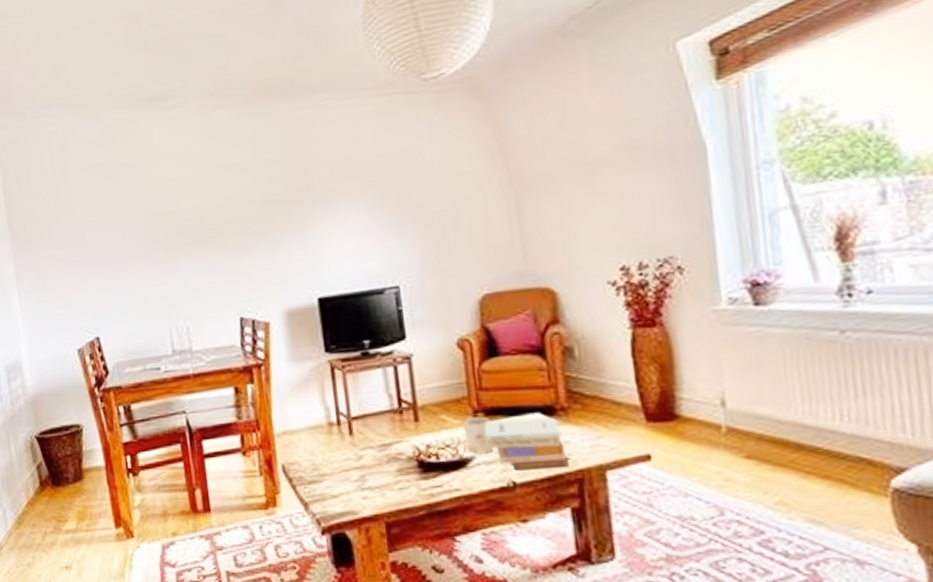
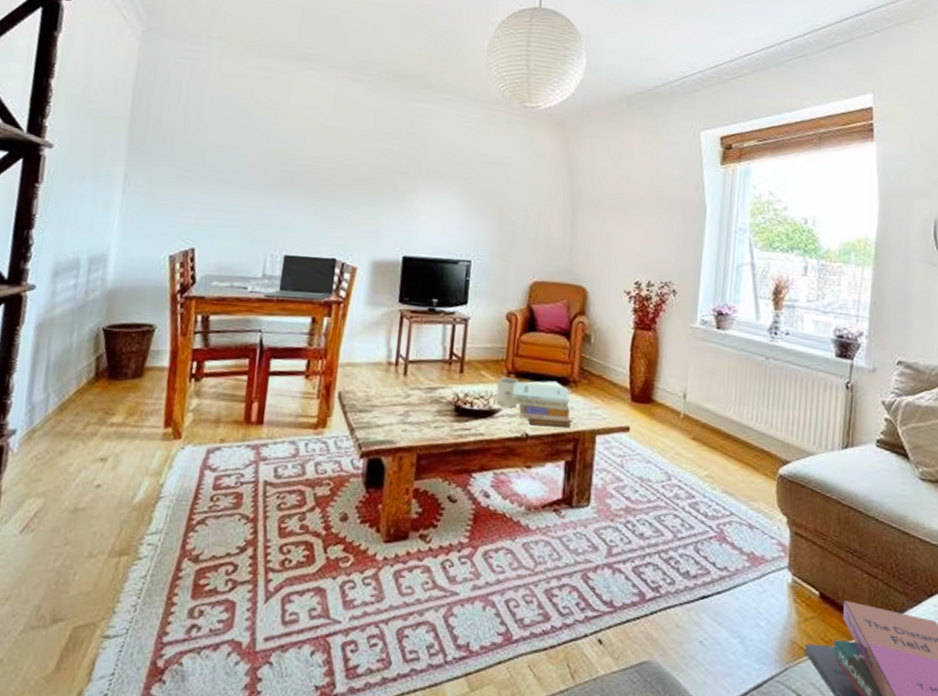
laptop: none [179,316,251,375] -> present [264,255,337,301]

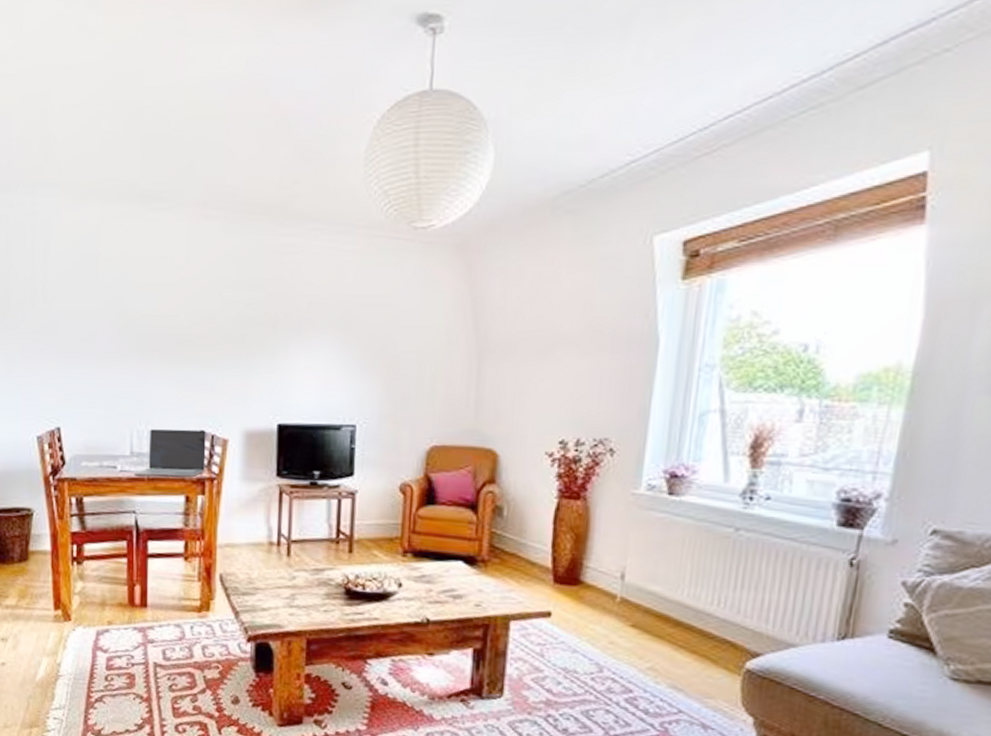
mug: present [496,377,519,409] -> none [391,556,417,591]
books: present [513,382,571,427] -> none [410,562,480,612]

